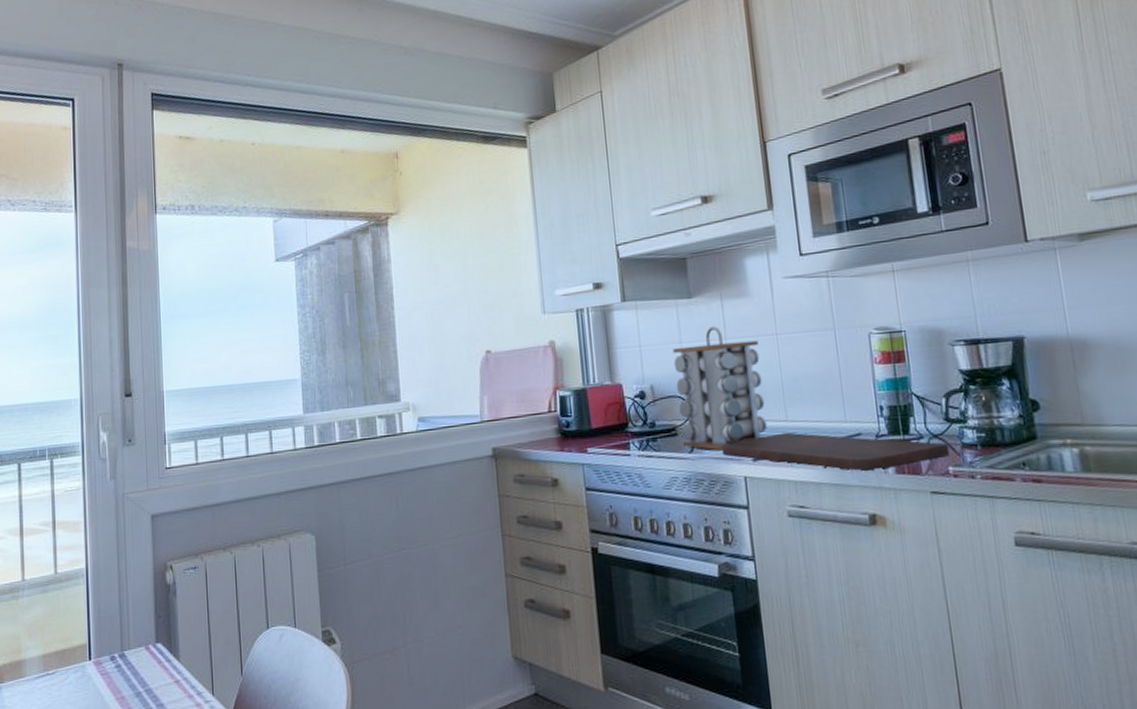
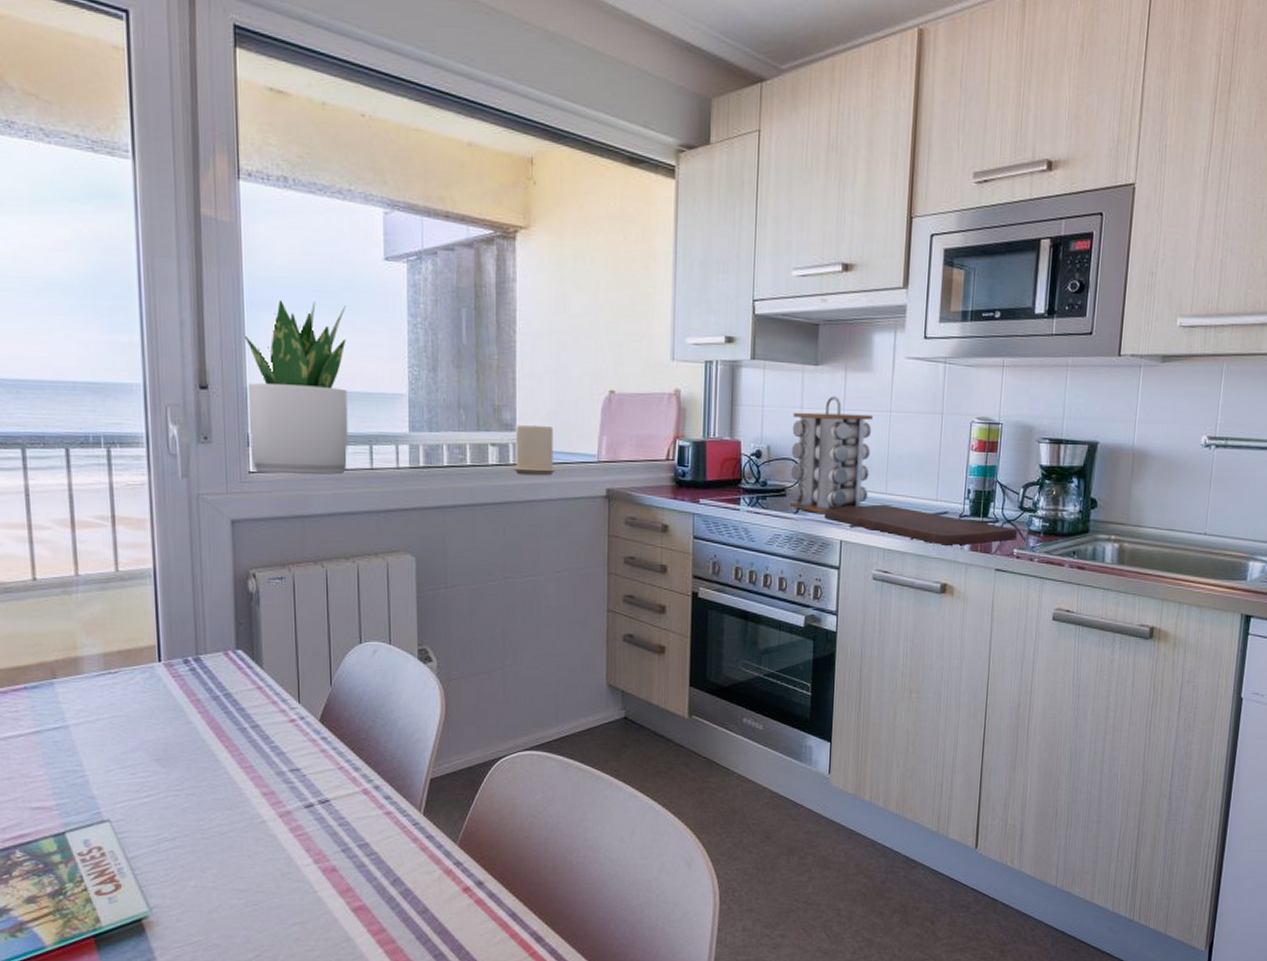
planter: none [161,306,250,468] -> present [244,300,348,475]
candle: none [392,392,450,444] -> present [505,425,565,476]

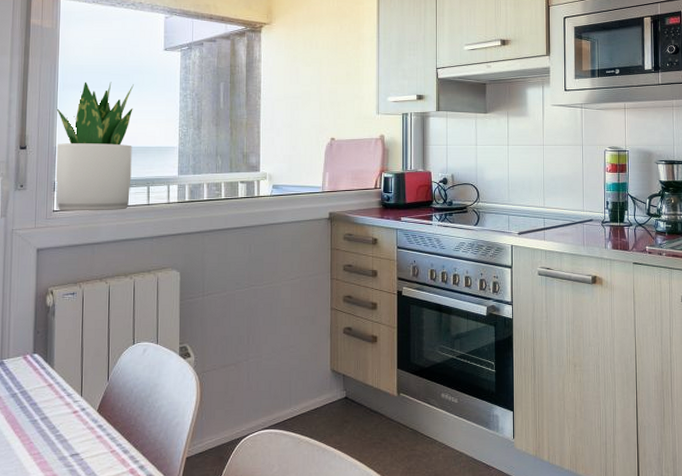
candle: present [505,425,565,476] -> none [251,166,297,205]
spice rack: present [789,396,873,515] -> none [470,135,531,226]
cutting board: present [824,504,1018,546] -> none [497,215,648,246]

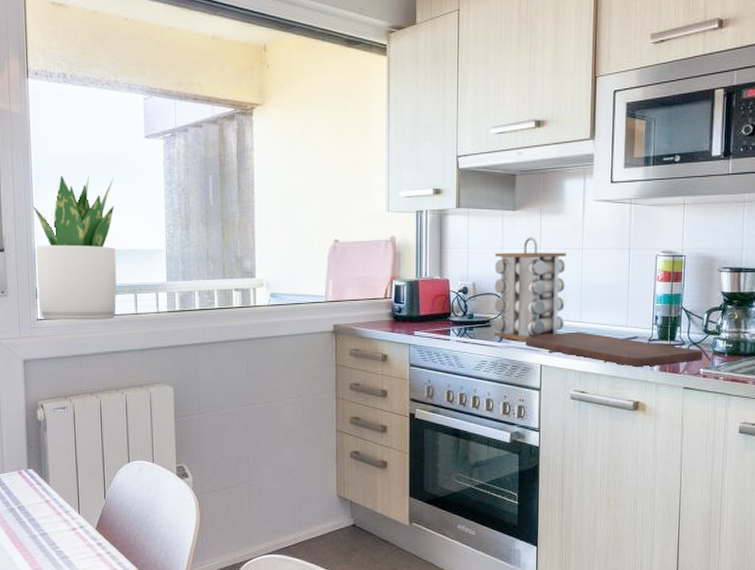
spice rack: none [470,135,531,226] -> present [493,237,566,342]
cutting board: none [497,215,648,246] -> present [525,331,703,367]

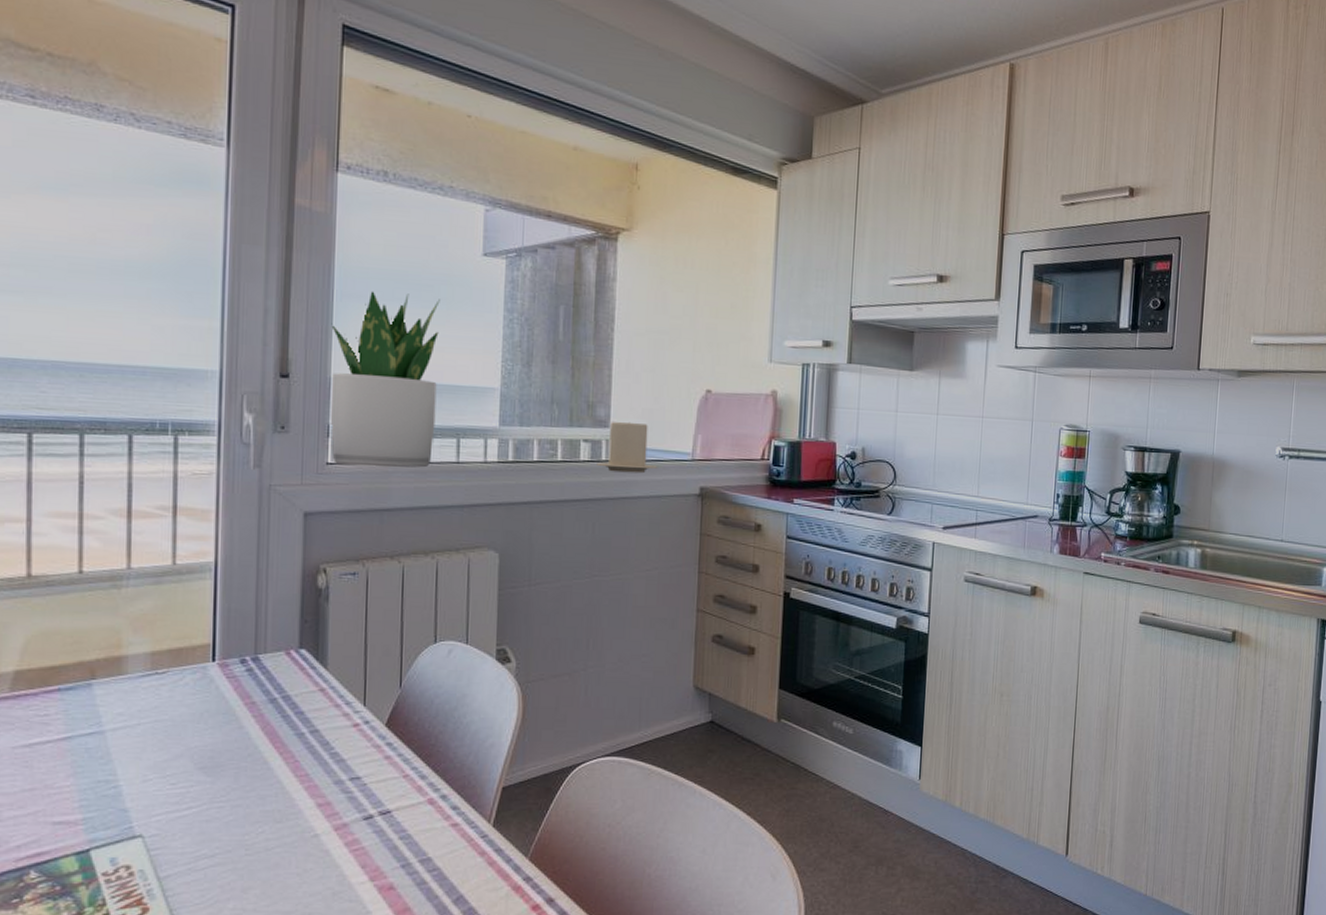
candle: none [247,271,298,316] -> present [596,422,658,474]
spice rack: present [493,237,566,342] -> none [883,400,965,516]
cutting board: present [525,331,703,367] -> none [917,507,1105,549]

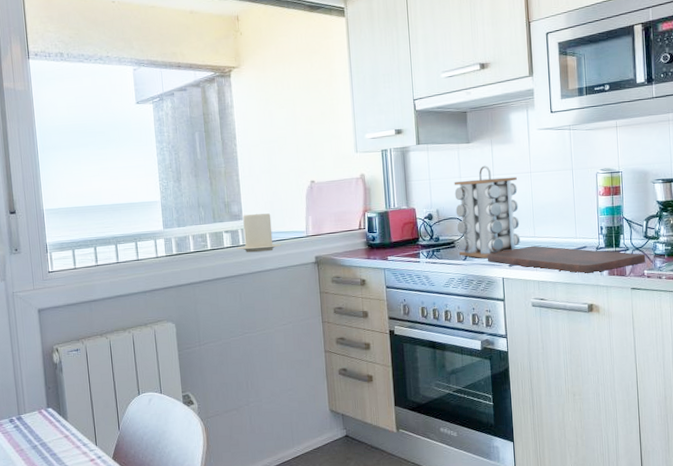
planter: present [330,291,440,468] -> none [39,140,119,272]
spice rack: none [883,400,965,516] -> present [454,165,521,259]
cutting board: none [917,507,1105,549] -> present [487,245,646,274]

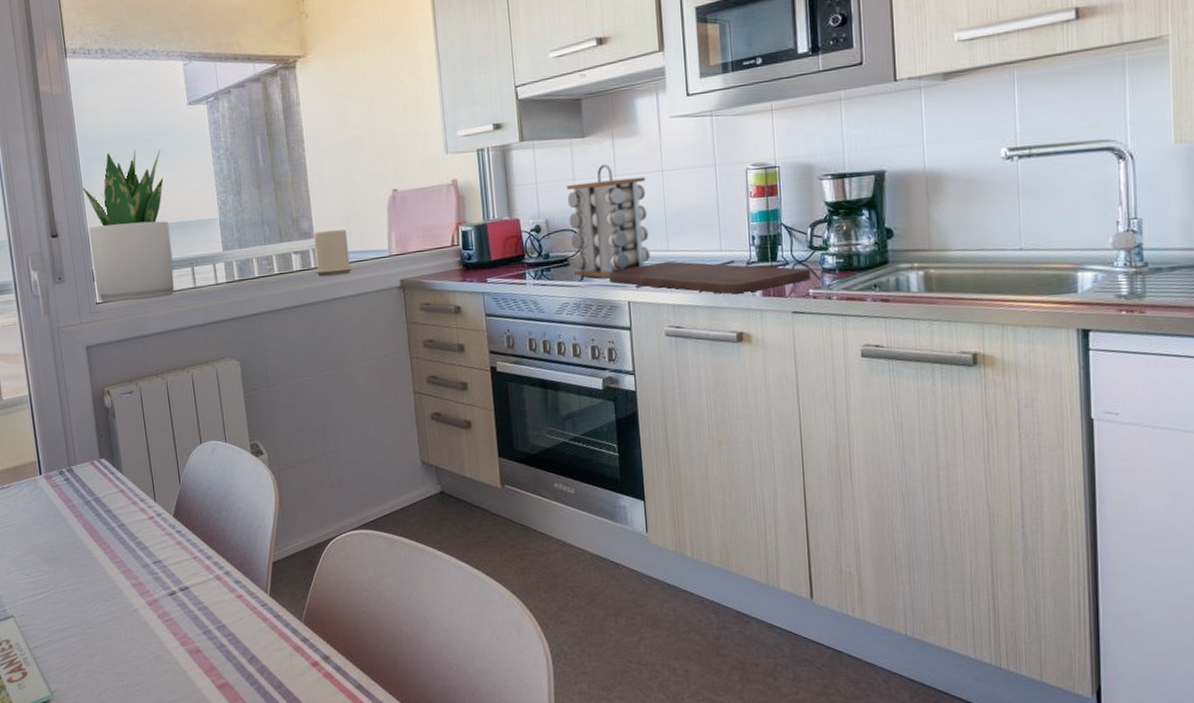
planter: none [39,140,119,272] -> present [81,149,174,303]

